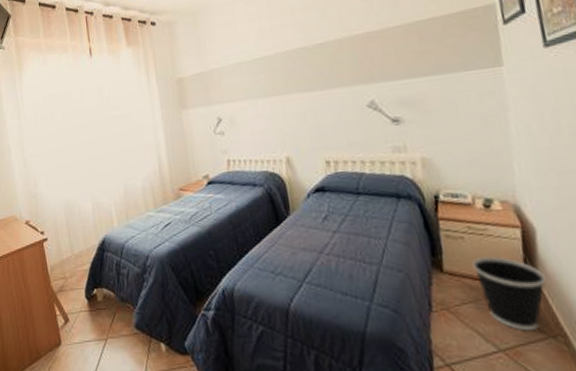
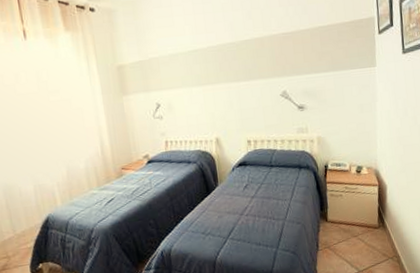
wastebasket: present [472,256,546,332] -> none [347,207,390,257]

